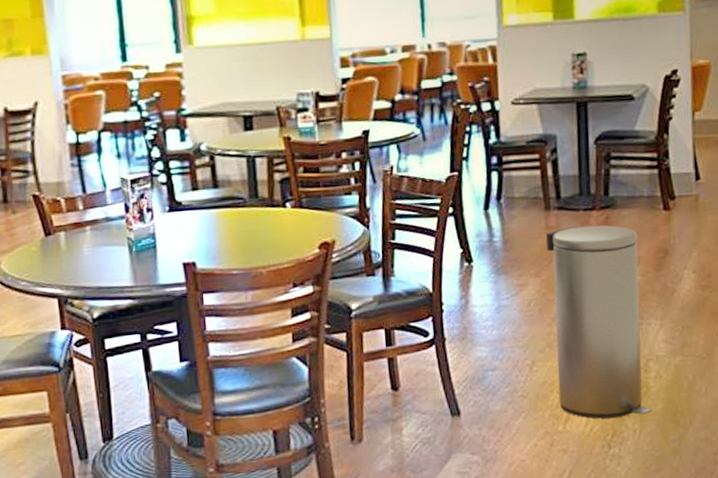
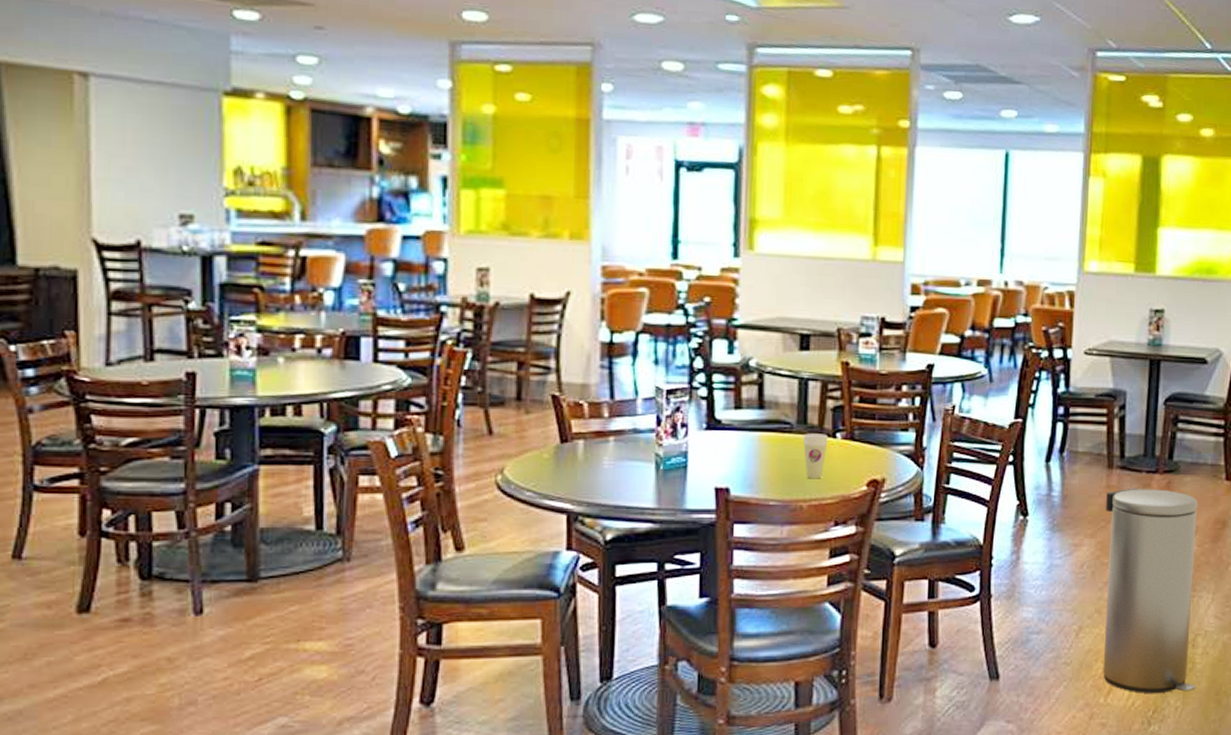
cup: none [255,204,279,247] -> present [802,433,828,479]

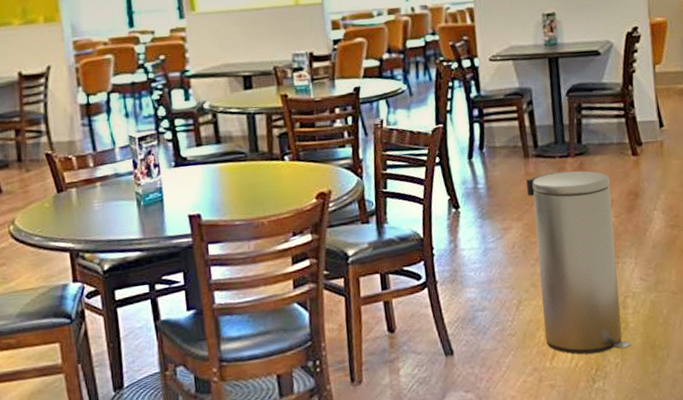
cup: present [802,433,828,479] -> none [256,158,278,199]

